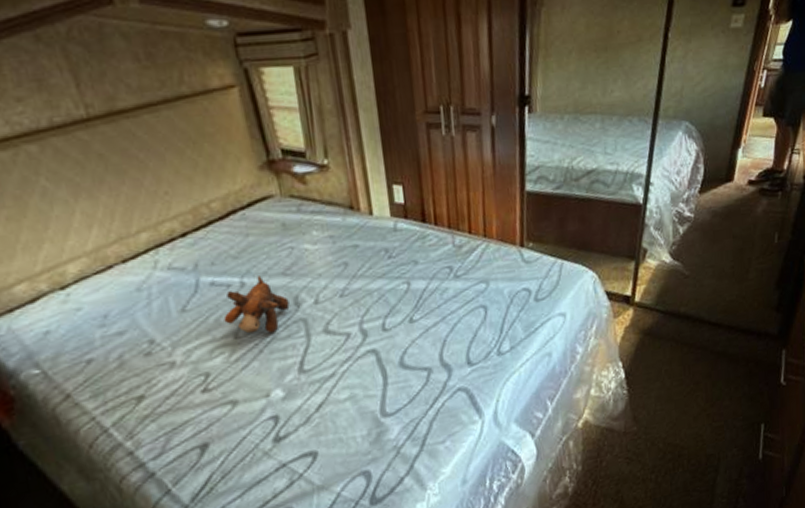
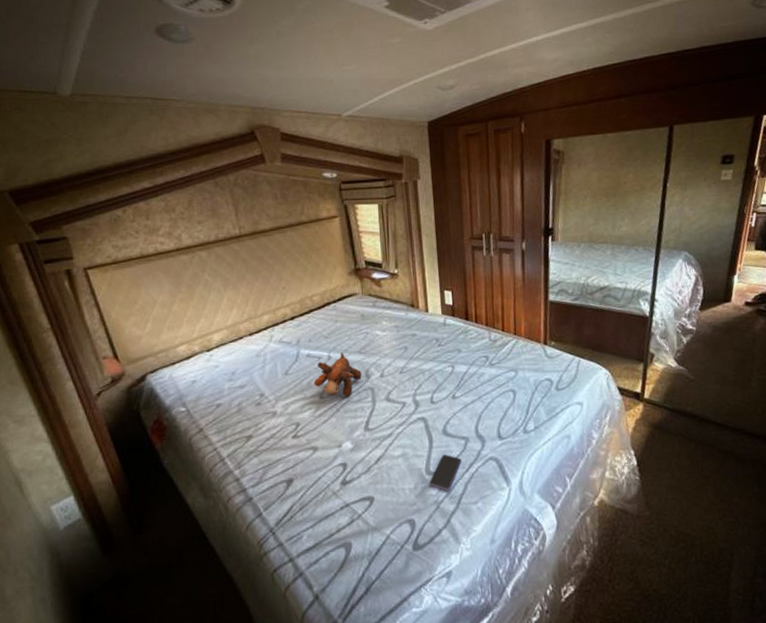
smartphone: none [385,390,424,434] -> present [429,454,462,492]

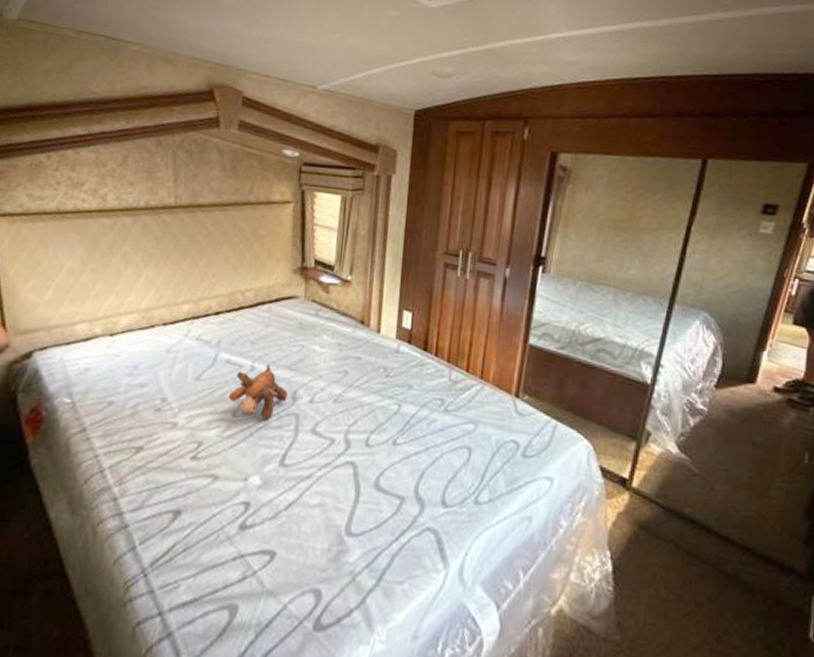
smartphone: present [429,454,462,492] -> none [347,513,392,562]

